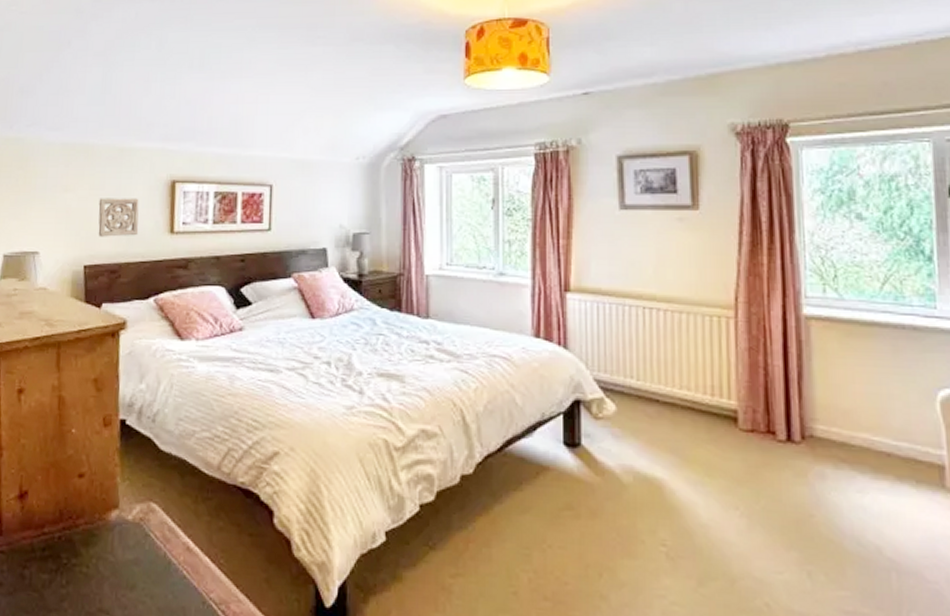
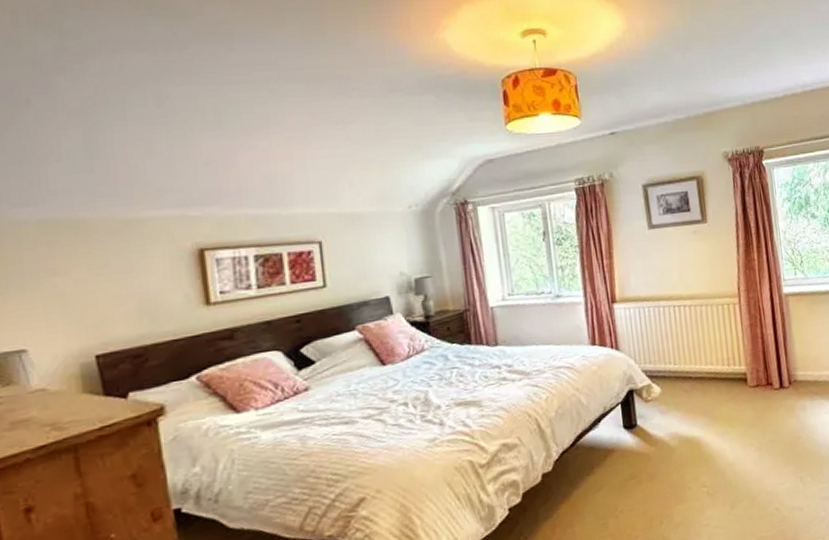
wall ornament: present [98,198,139,237] -> none [104,272,165,321]

